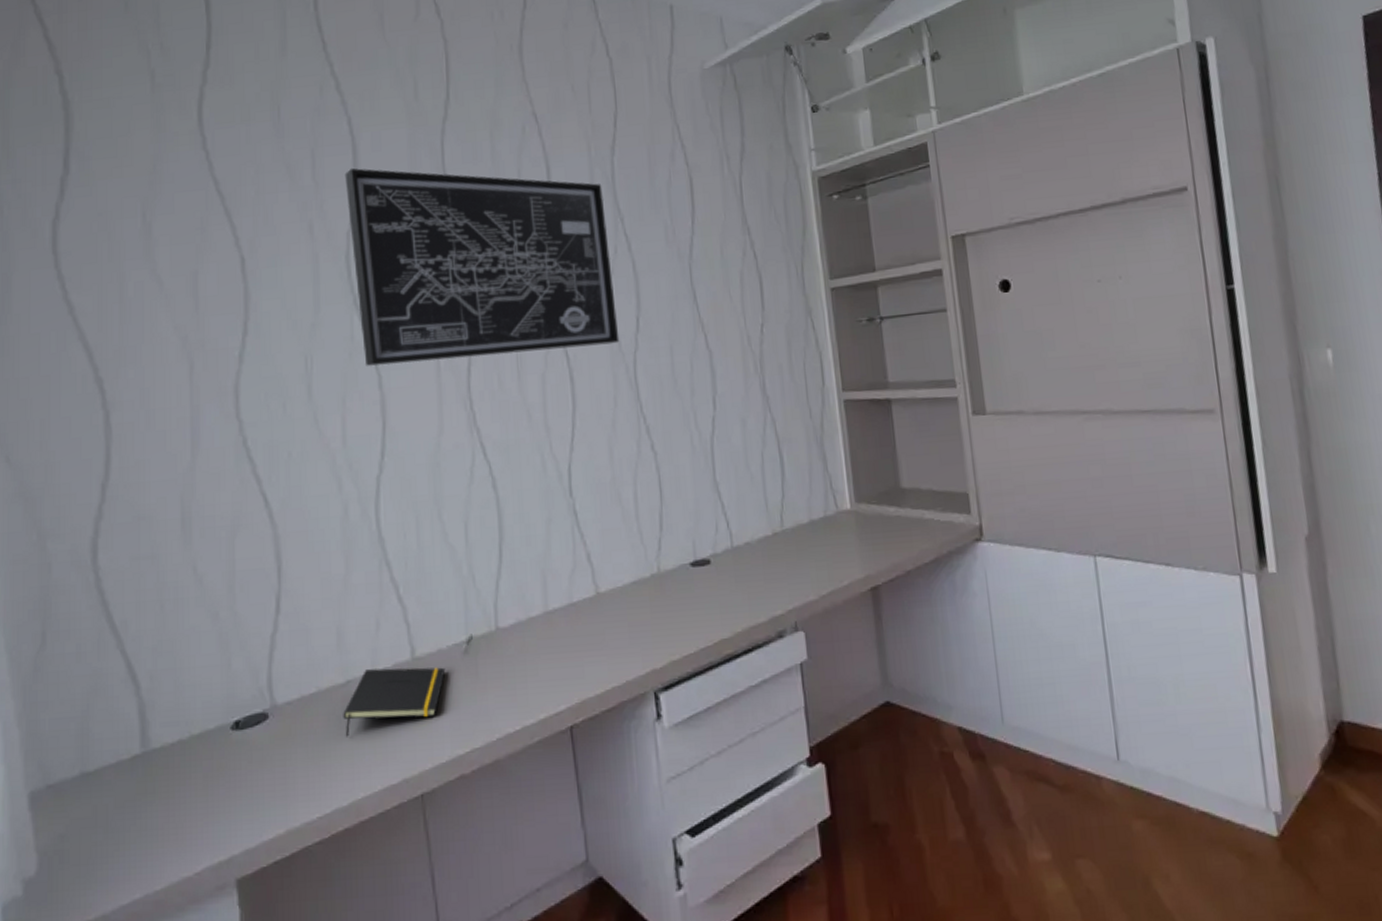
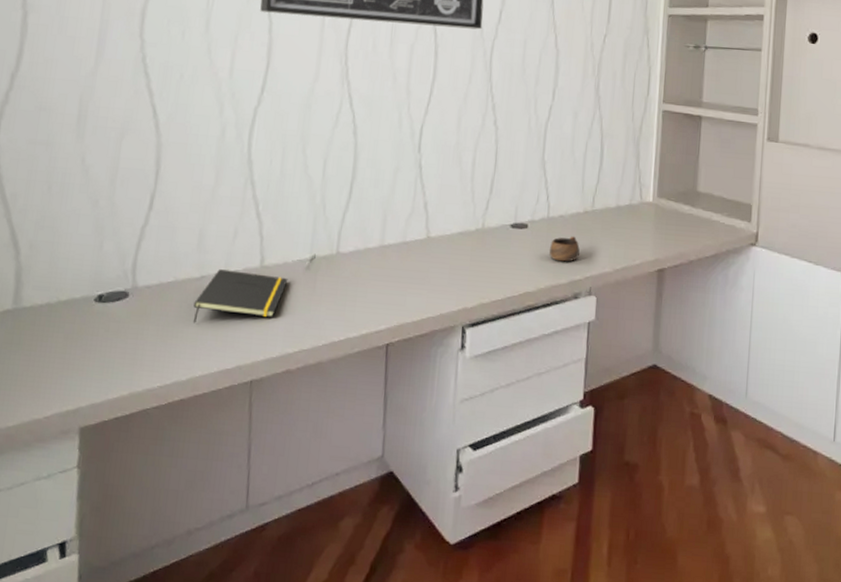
cup: none [740,564,776,597] -> present [549,236,580,262]

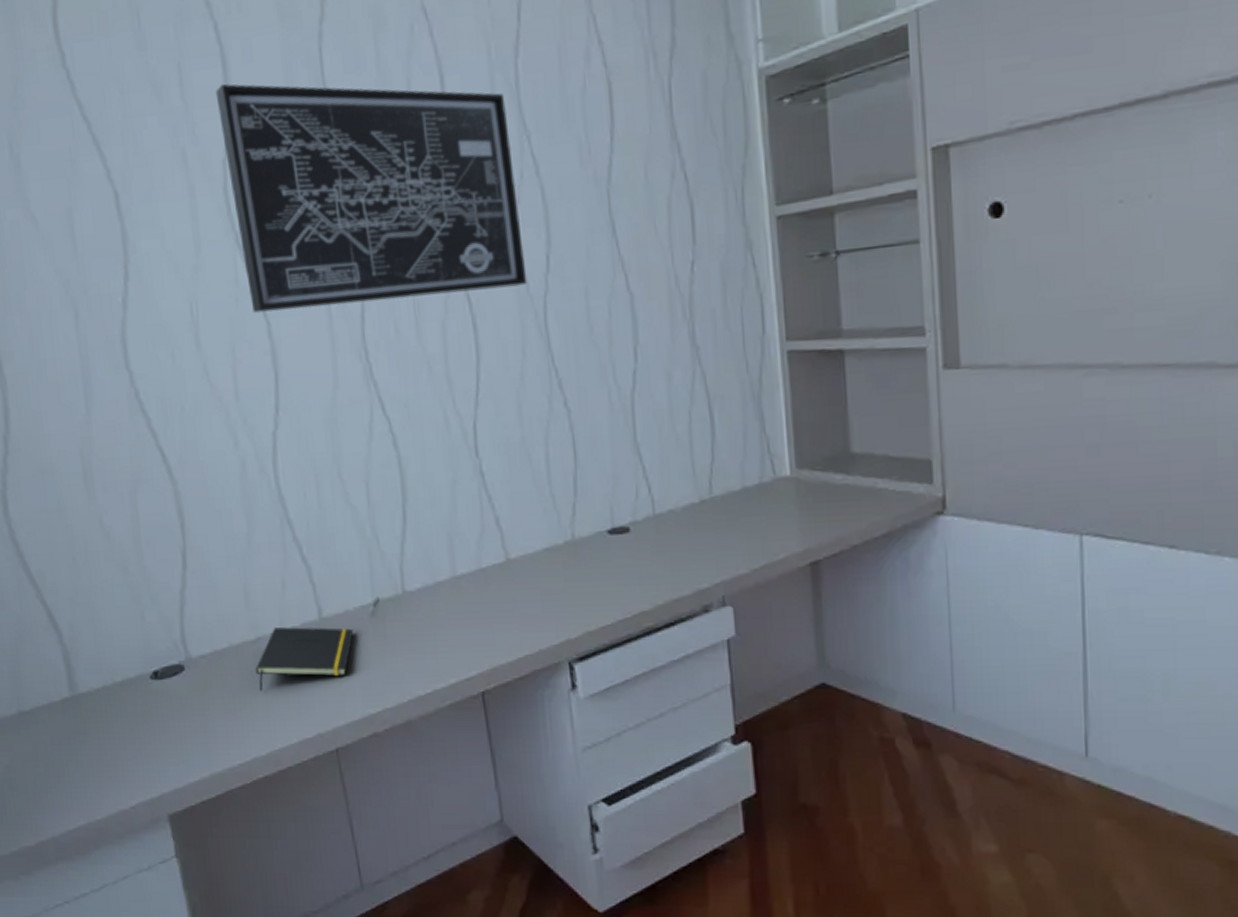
cup: present [549,236,580,262] -> none [662,534,702,569]

